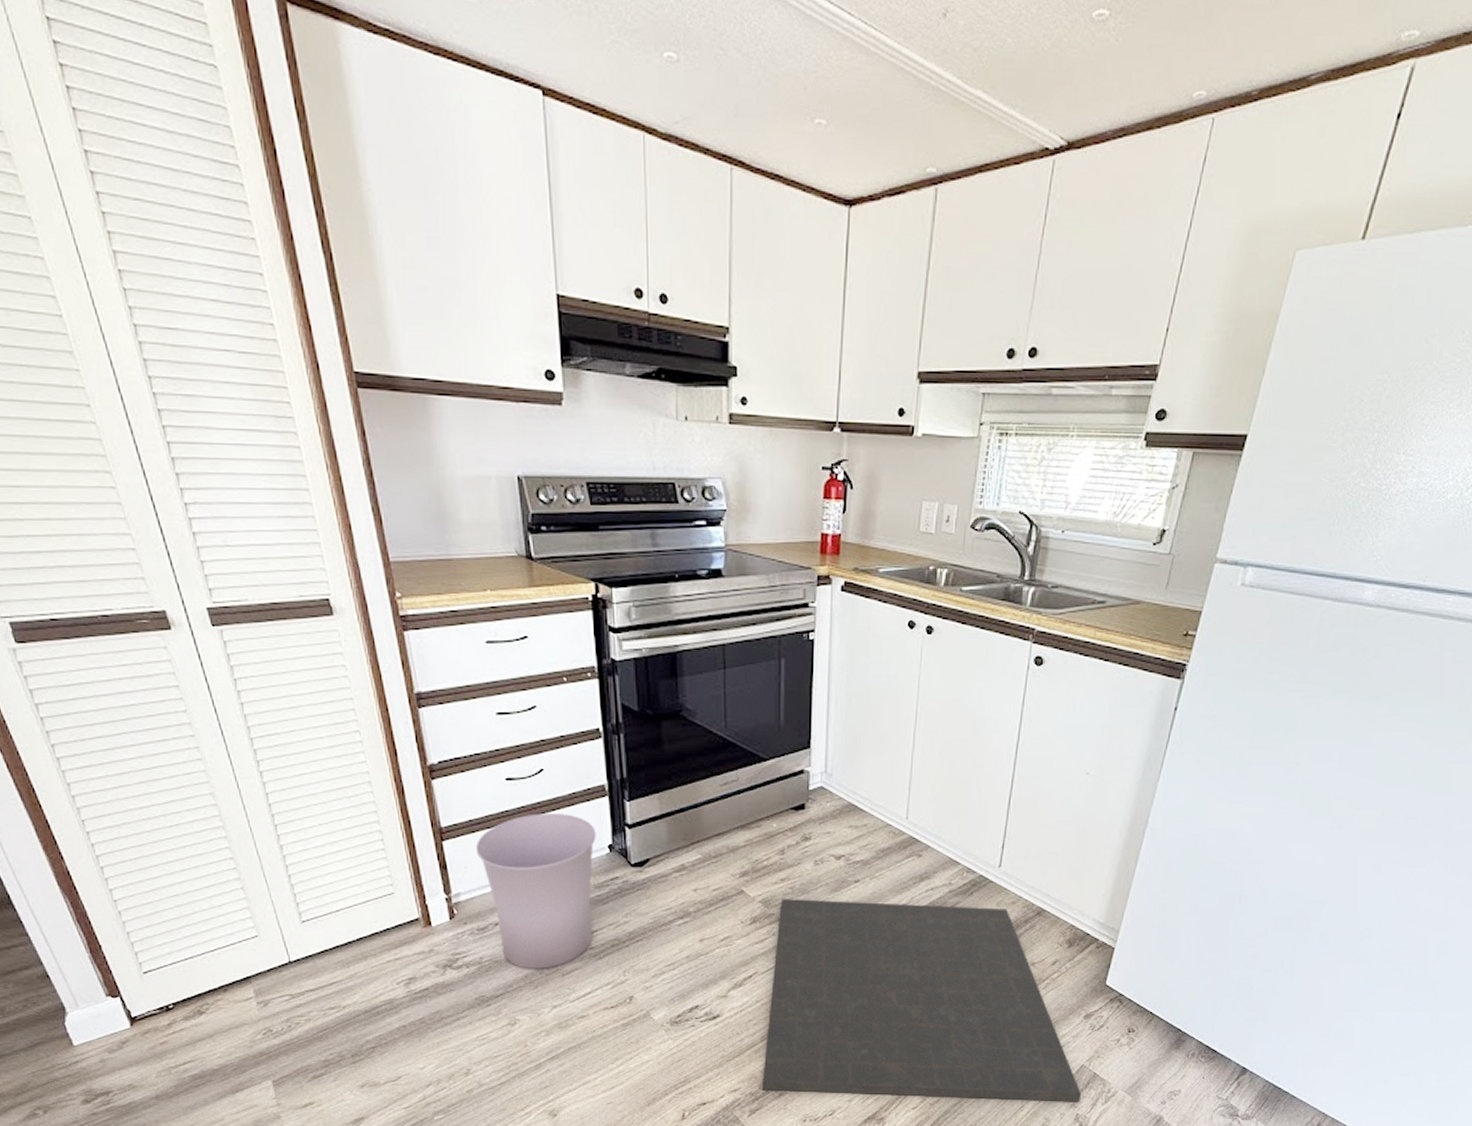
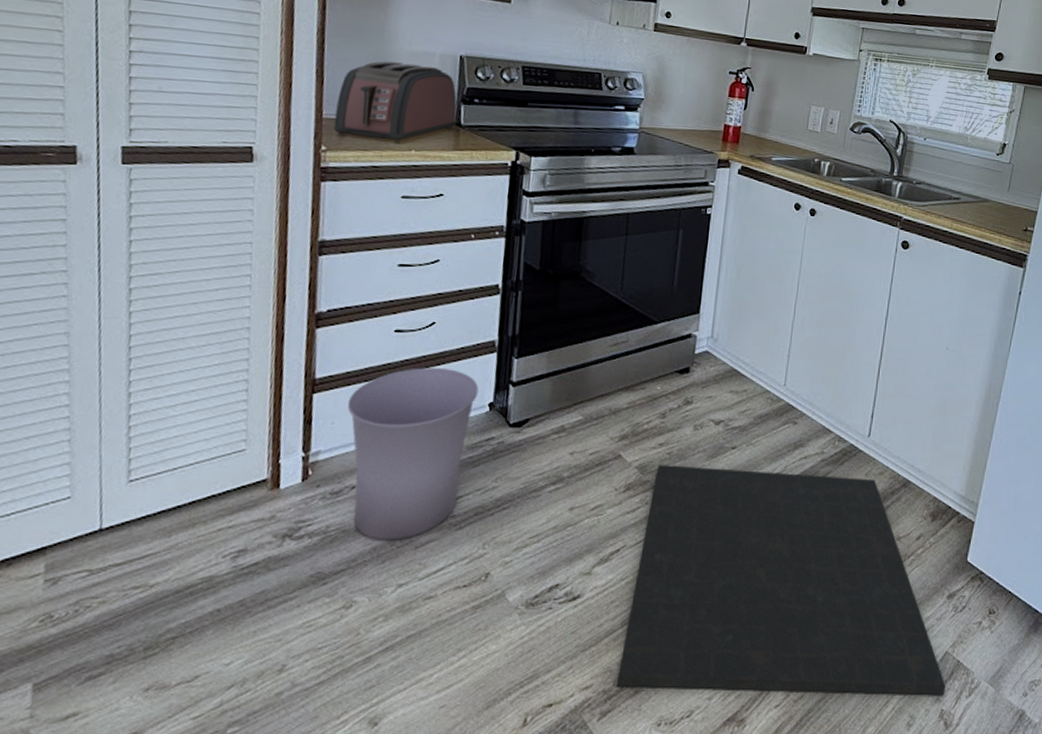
toaster: none [400,490,527,584] -> present [333,61,457,144]

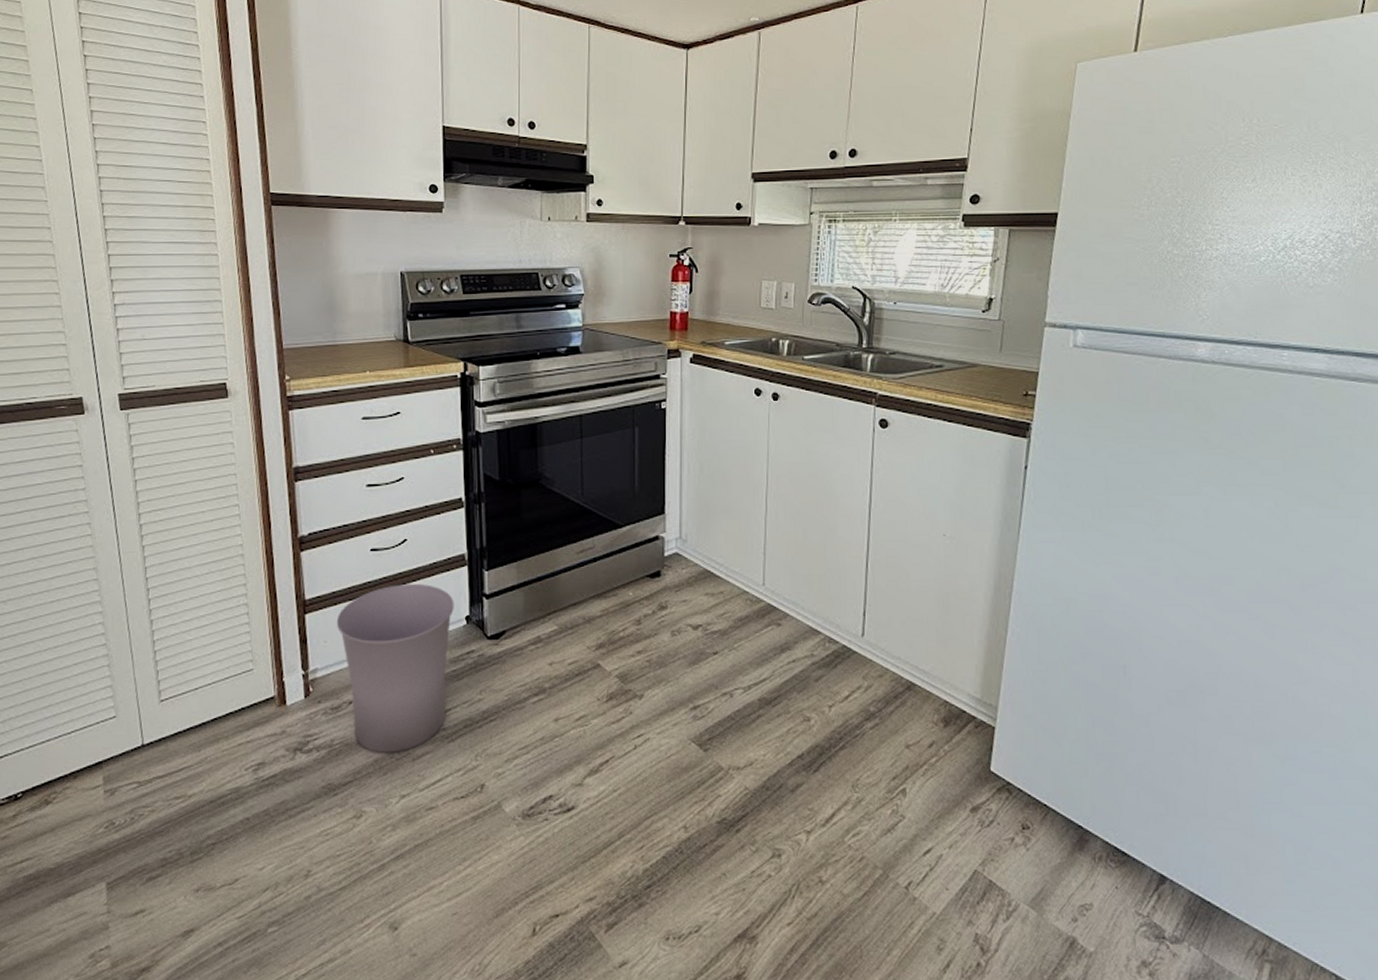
toaster: present [333,61,457,144] -> none [293,286,404,367]
doormat: present [617,465,947,696] -> none [620,673,979,919]

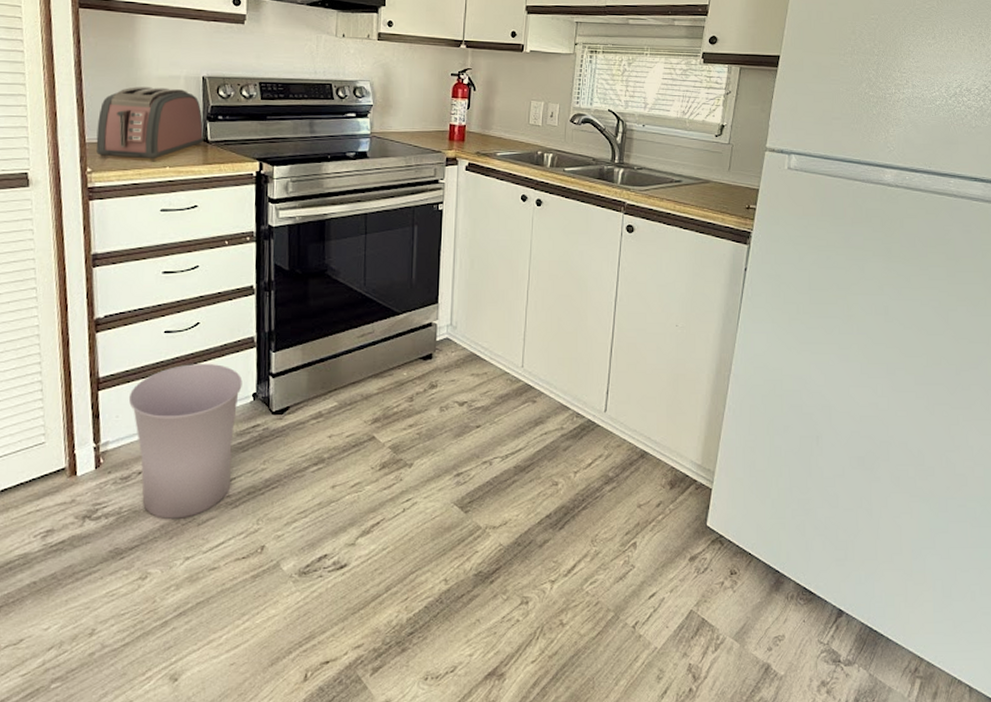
toaster: none [293,286,404,367] -> present [95,87,204,162]

